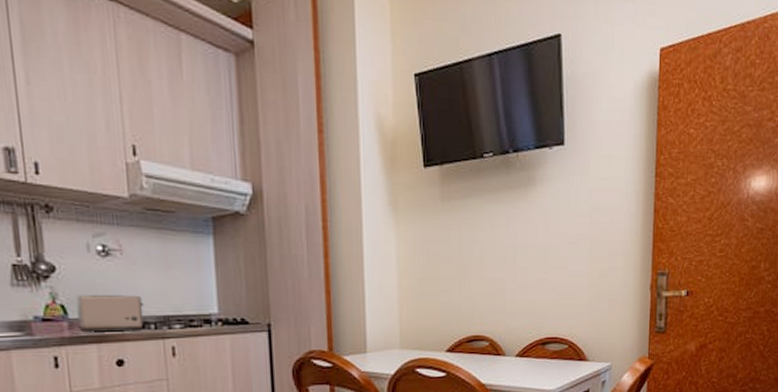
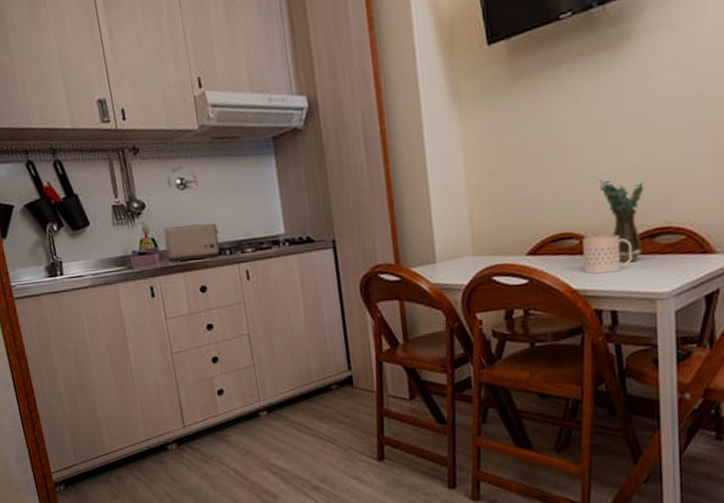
mug: none [491,340,529,372] -> present [582,234,633,274]
vase: none [507,293,540,364] -> present [599,179,644,264]

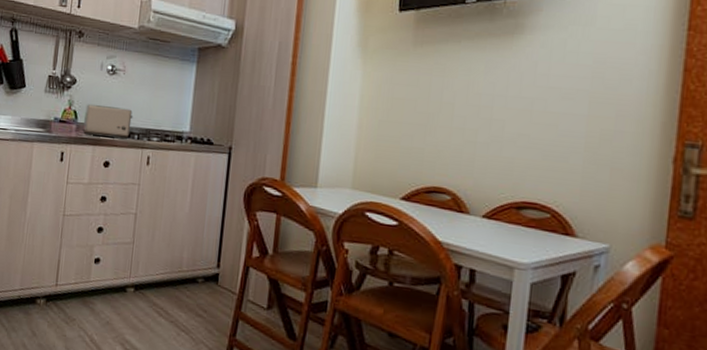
mug: present [582,234,633,274] -> none [451,195,500,234]
vase: present [599,179,644,264] -> none [477,146,518,229]

